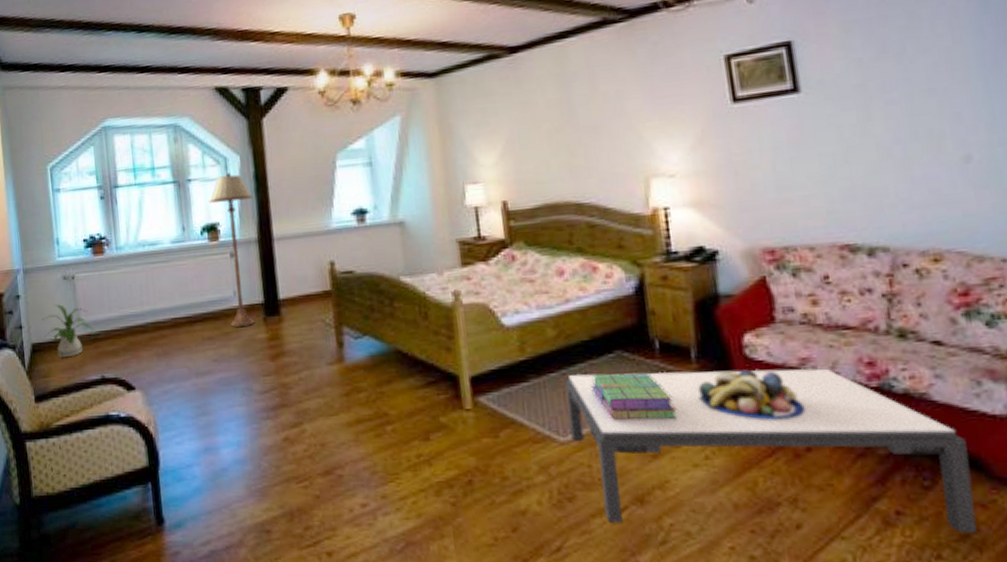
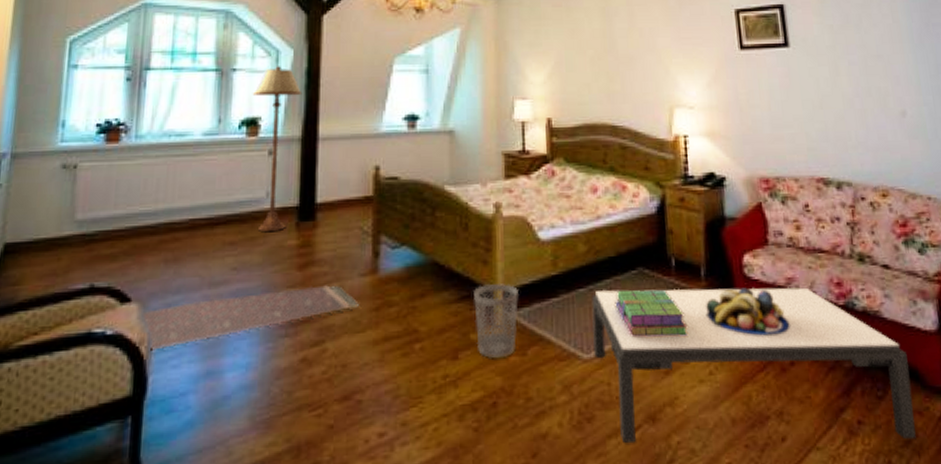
house plant: present [42,304,94,358] -> none [23,196,91,262]
area rug: none [145,373,330,430] -> present [141,285,359,351]
wastebasket: none [439,368,487,441] -> present [474,282,519,360]

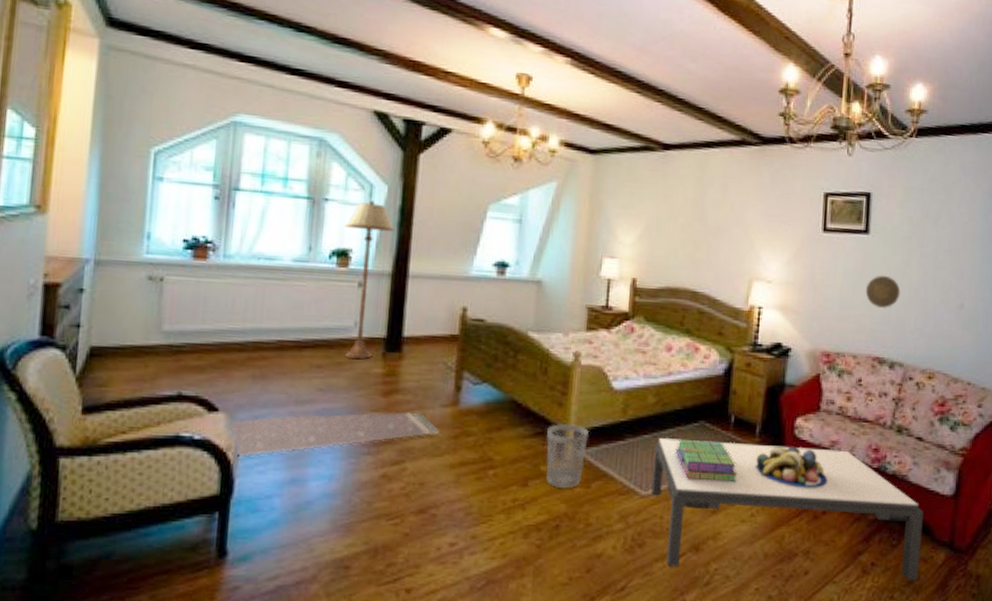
decorative plate: none [795,88,834,125] -> present [865,275,901,309]

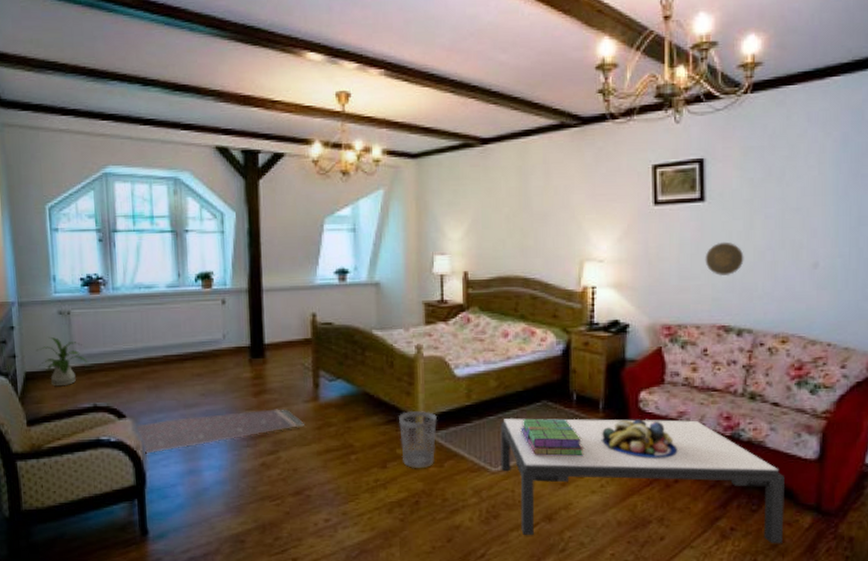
house plant: none [109,305,179,368] -> present [36,336,88,387]
floor lamp: present [344,200,395,359] -> none [203,227,246,366]

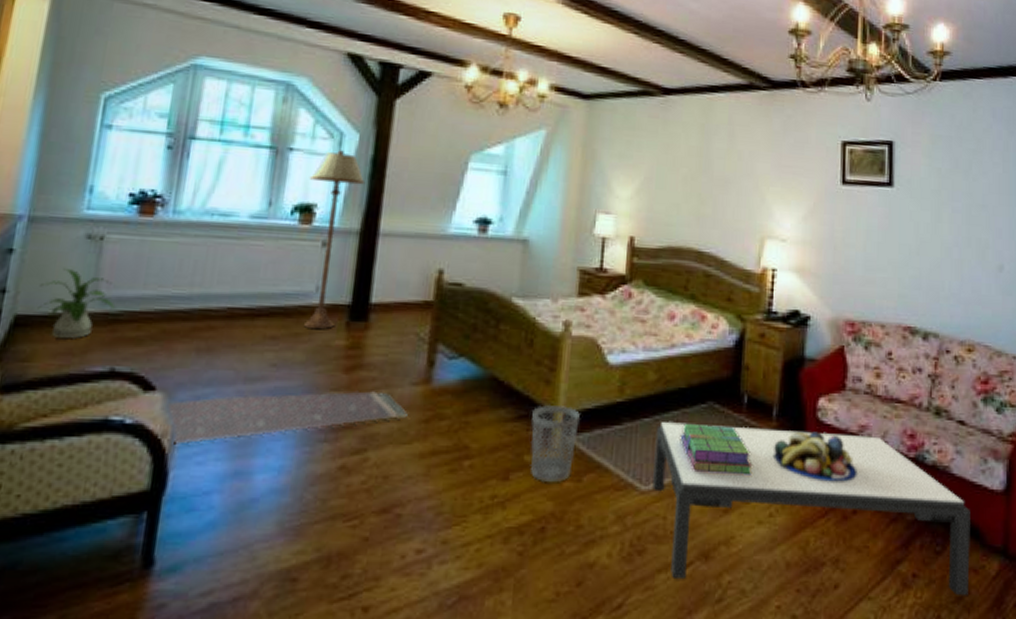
floor lamp: none [203,227,246,366] -> present [304,150,366,329]
decorative plate: present [705,241,744,277] -> none [892,232,931,272]

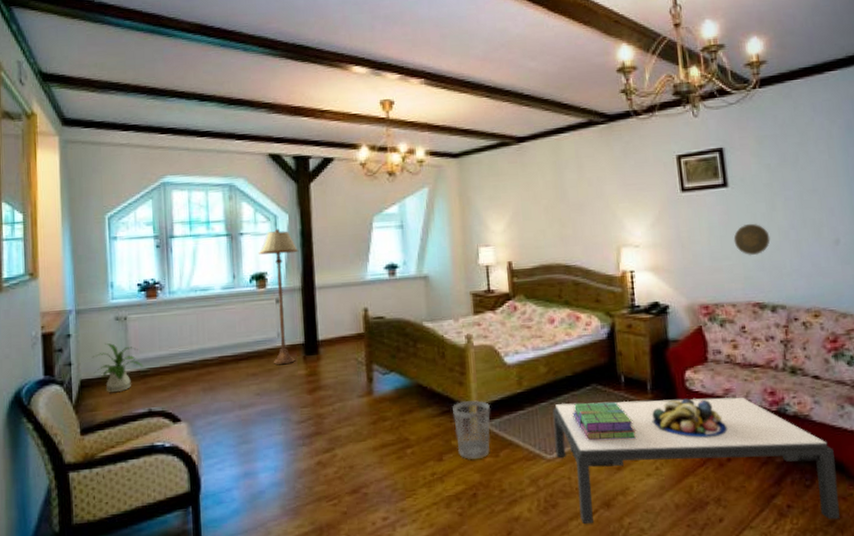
area rug: present [166,391,408,445] -> none [190,405,359,458]
decorative plate: none [892,232,931,272] -> present [733,223,771,256]

